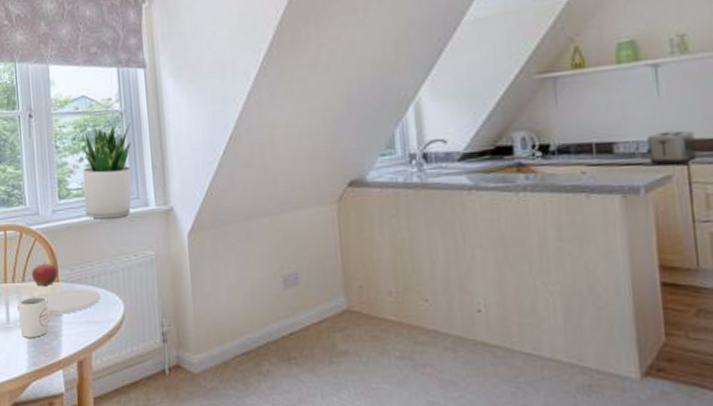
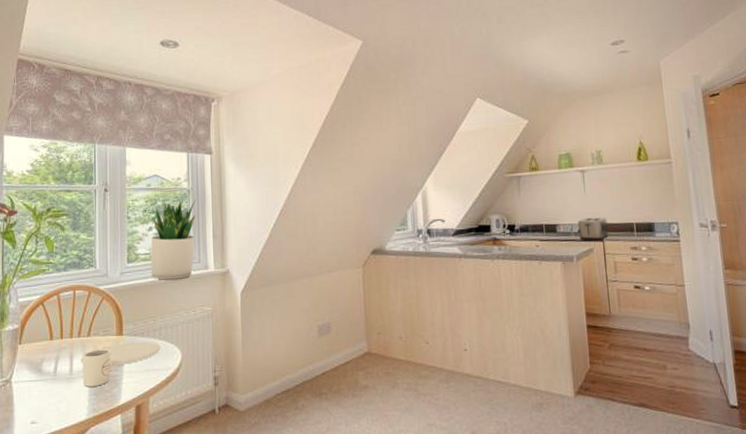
fruit: present [32,261,58,286] -> none [98,317,122,339]

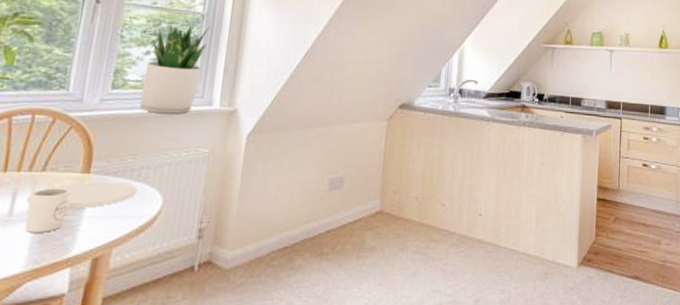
toaster: present [578,217,609,241] -> none [600,95,627,118]

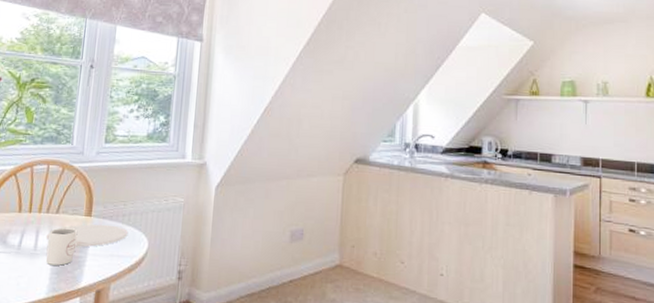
planter: present [139,23,210,114] -> none [127,83,181,166]

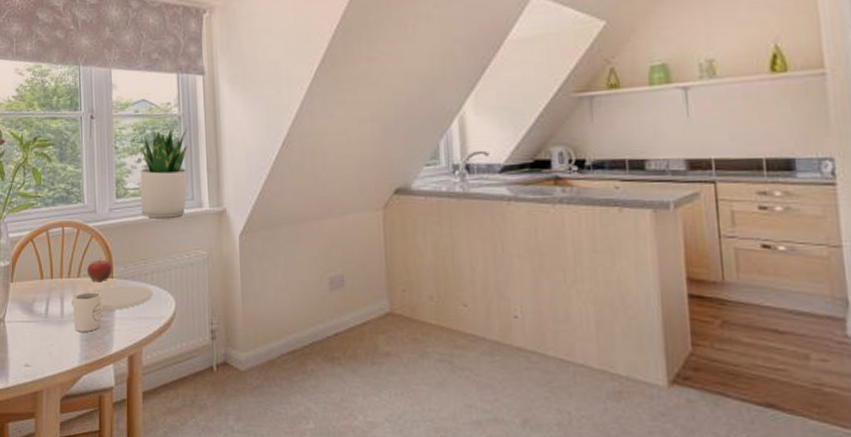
fruit: none [66,197,92,219] -> present [87,258,112,281]
planter: none [127,83,181,166] -> present [140,126,188,218]

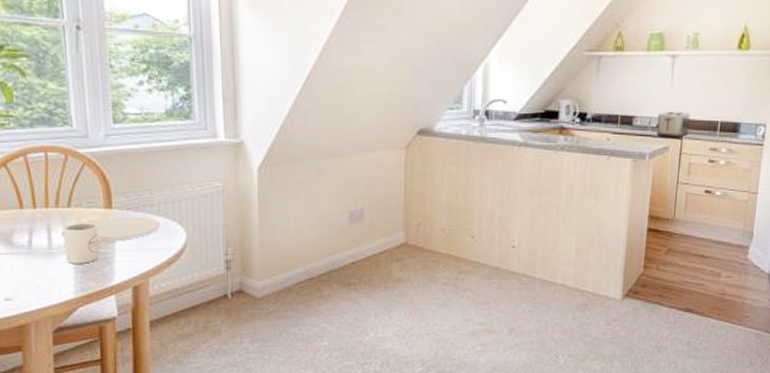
fruit: present [87,258,112,281] -> none [79,187,111,212]
planter: present [140,126,188,218] -> none [141,47,200,148]
toaster: none [676,150,723,182] -> present [656,111,691,138]

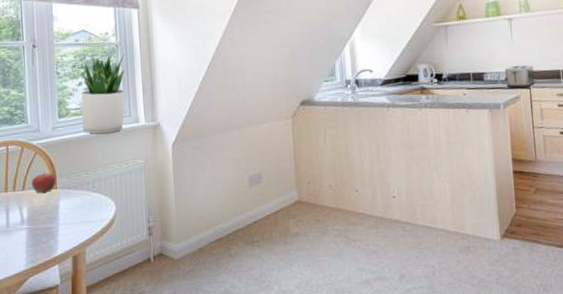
plate: present [60,216,161,243] -> none [16,194,95,219]
mug: present [63,223,100,264] -> none [18,202,47,239]
fruit: none [79,187,111,212] -> present [32,172,56,193]
planter: none [141,47,200,148] -> present [80,53,125,134]

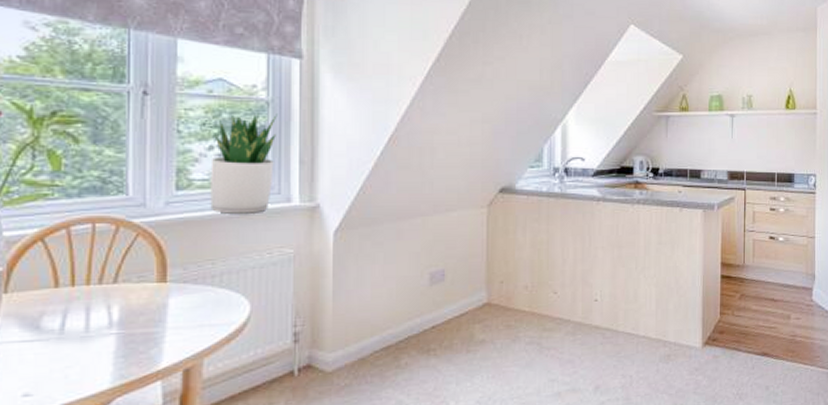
fruit: present [32,172,56,193] -> none [129,259,165,287]
toaster: present [505,64,535,89] -> none [721,165,751,189]

